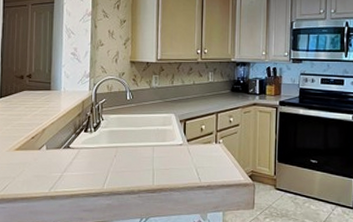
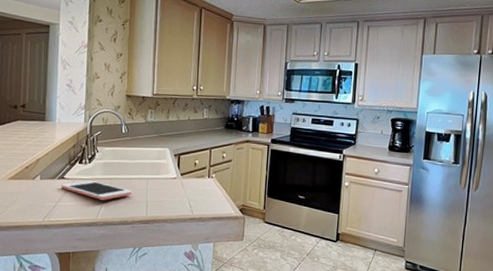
cell phone: none [66,150,137,169] -> present [60,181,132,200]

